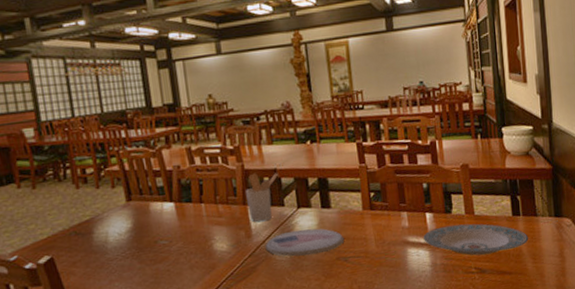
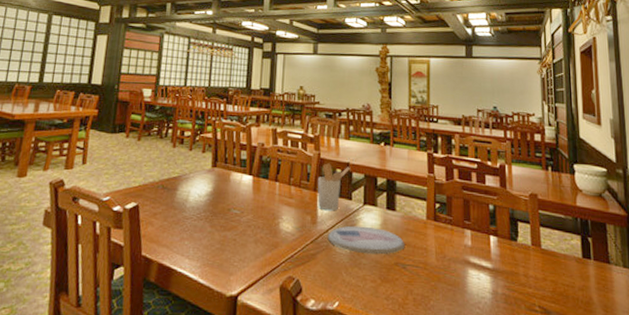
plate: present [423,223,529,256] -> none [486,253,600,295]

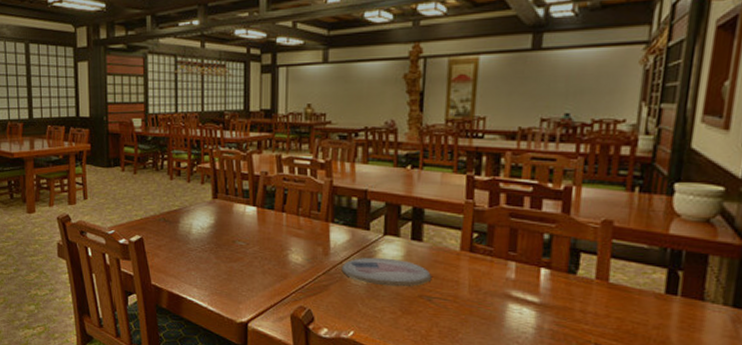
utensil holder: present [317,163,351,211] -> none [329,191,369,242]

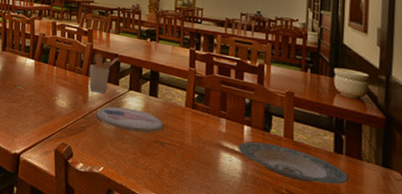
utensil holder: none [329,191,369,242] -> present [89,53,119,93]
plate: none [531,287,684,334] -> present [238,141,349,185]

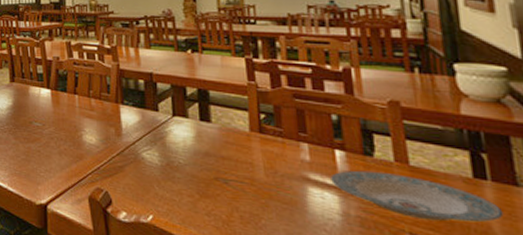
utensil holder: present [89,53,119,93] -> none [118,74,155,123]
plate: present [96,106,165,133] -> none [134,138,226,169]

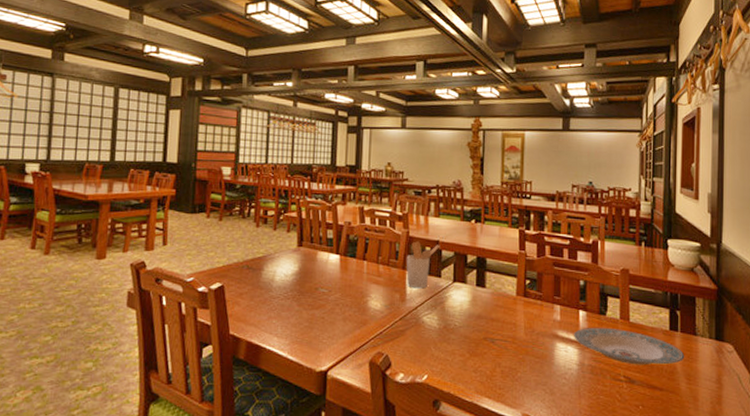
utensil holder: none [118,74,155,123] -> present [406,241,441,289]

